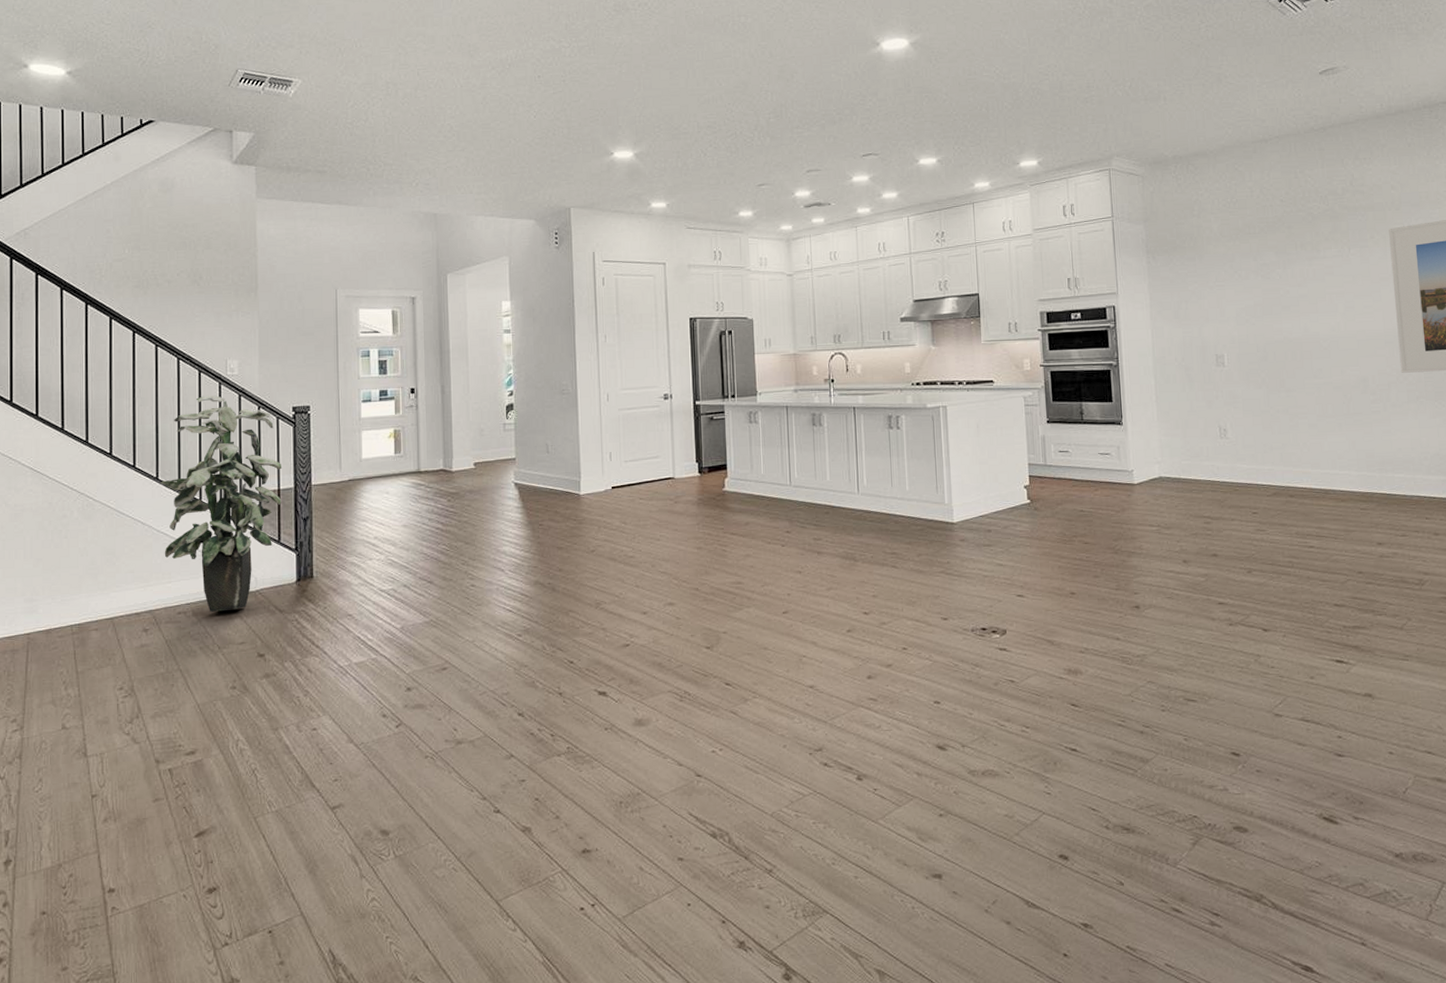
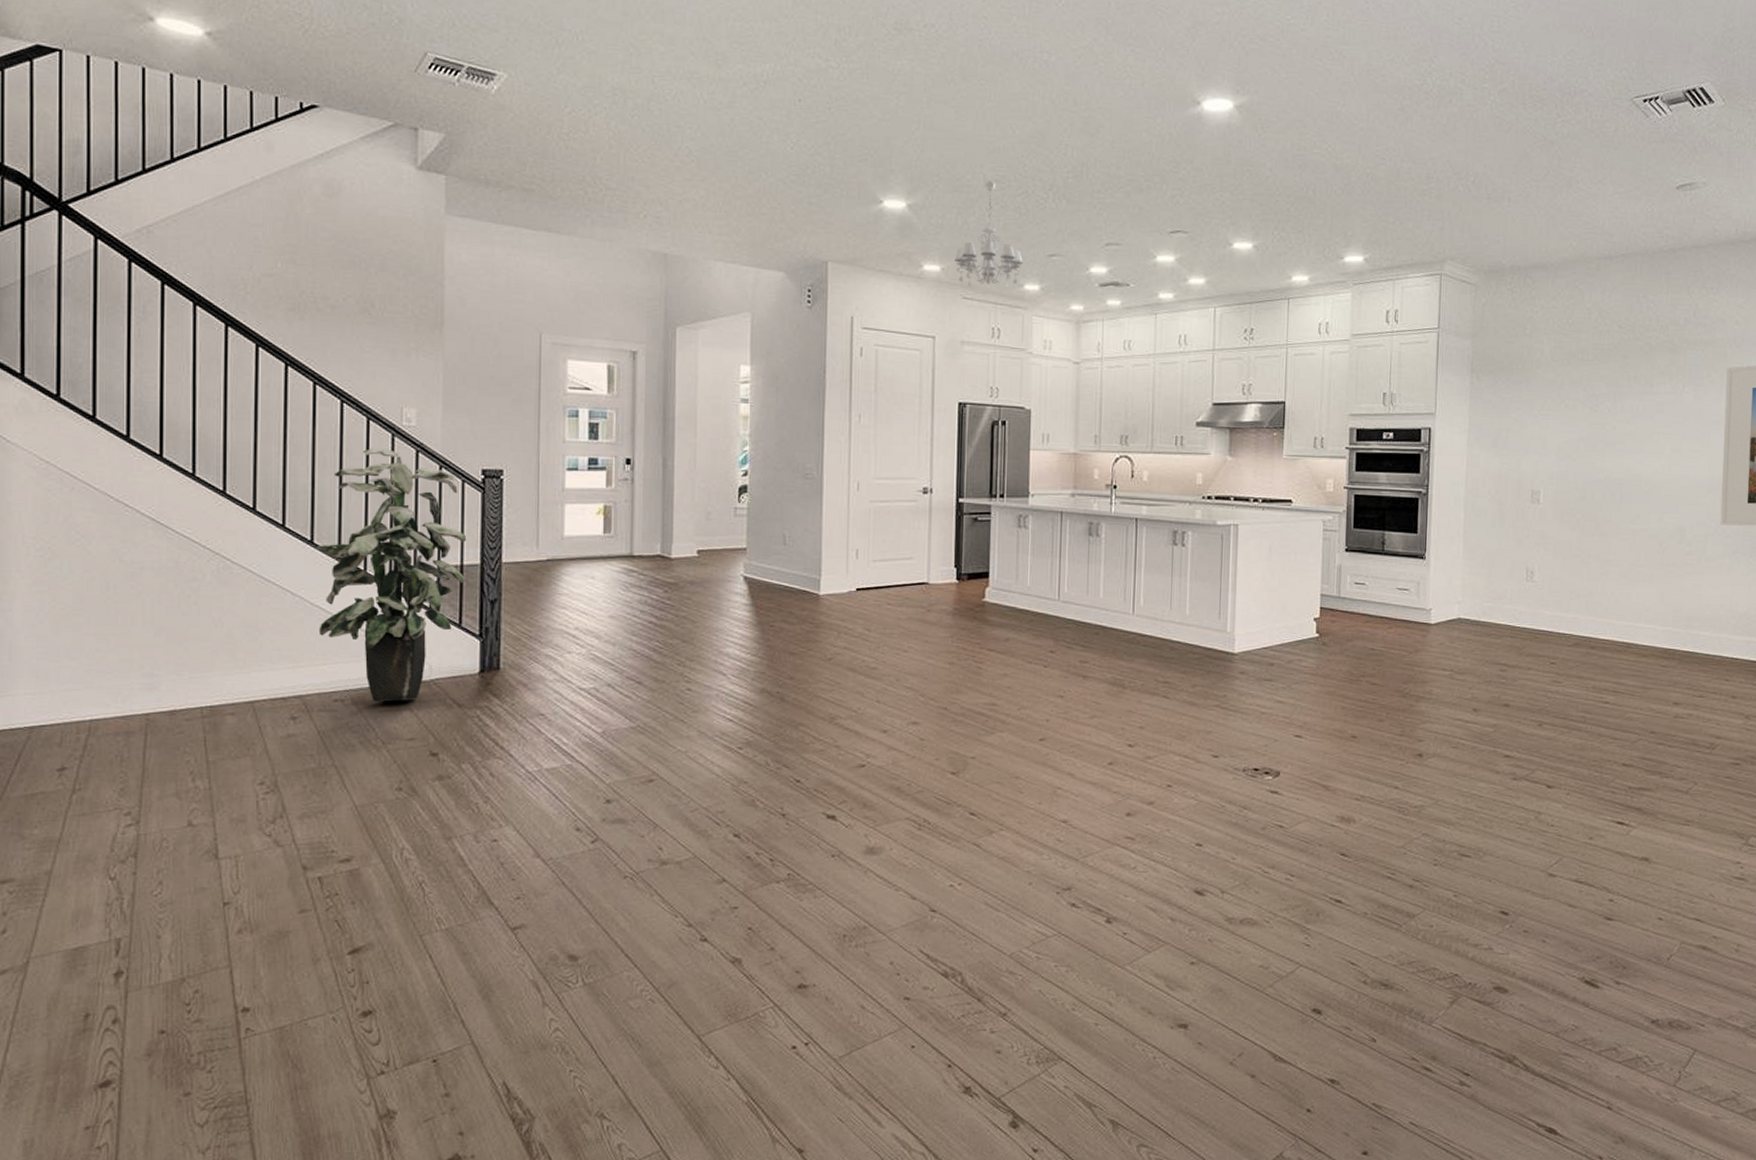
chandelier: none [677,126,736,218] -> present [954,180,1023,289]

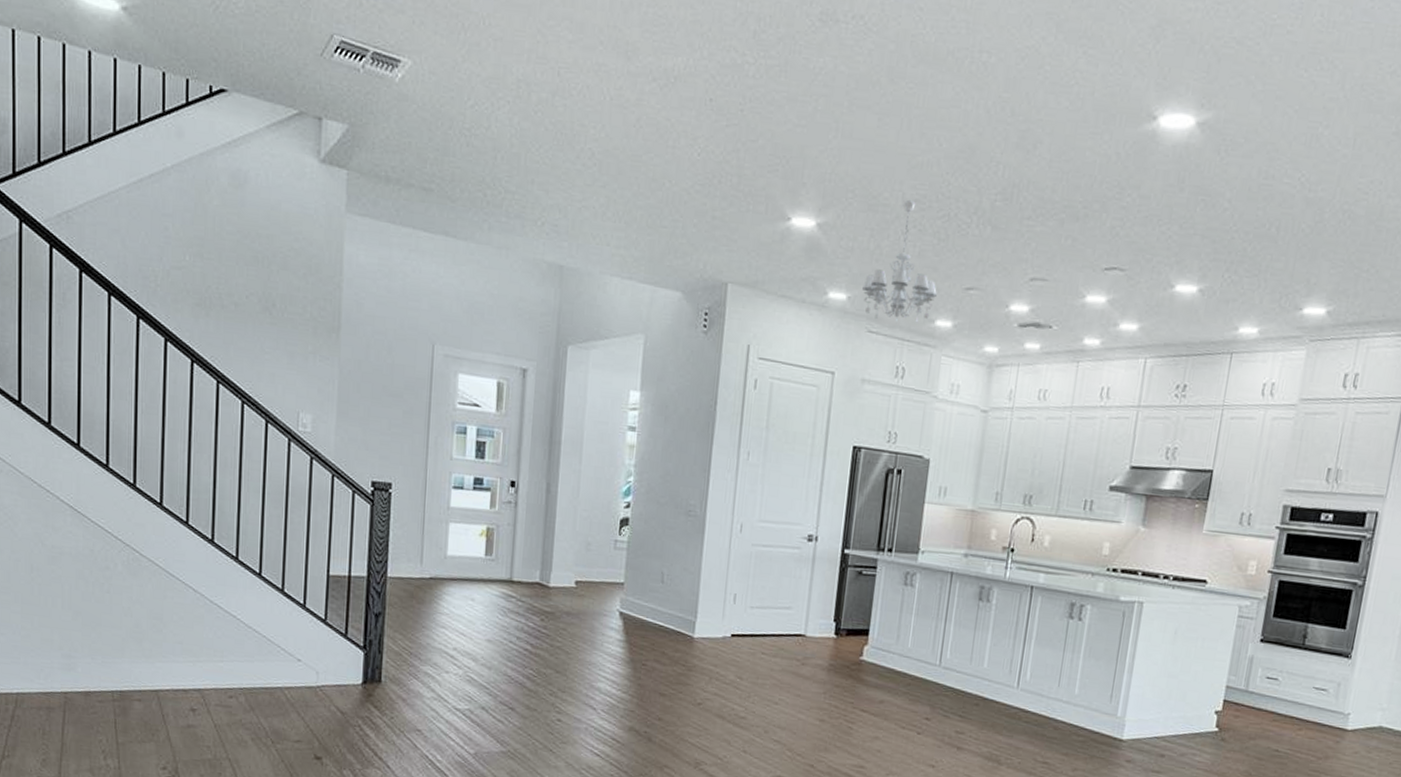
indoor plant: present [315,447,467,702] -> none [215,451,355,704]

